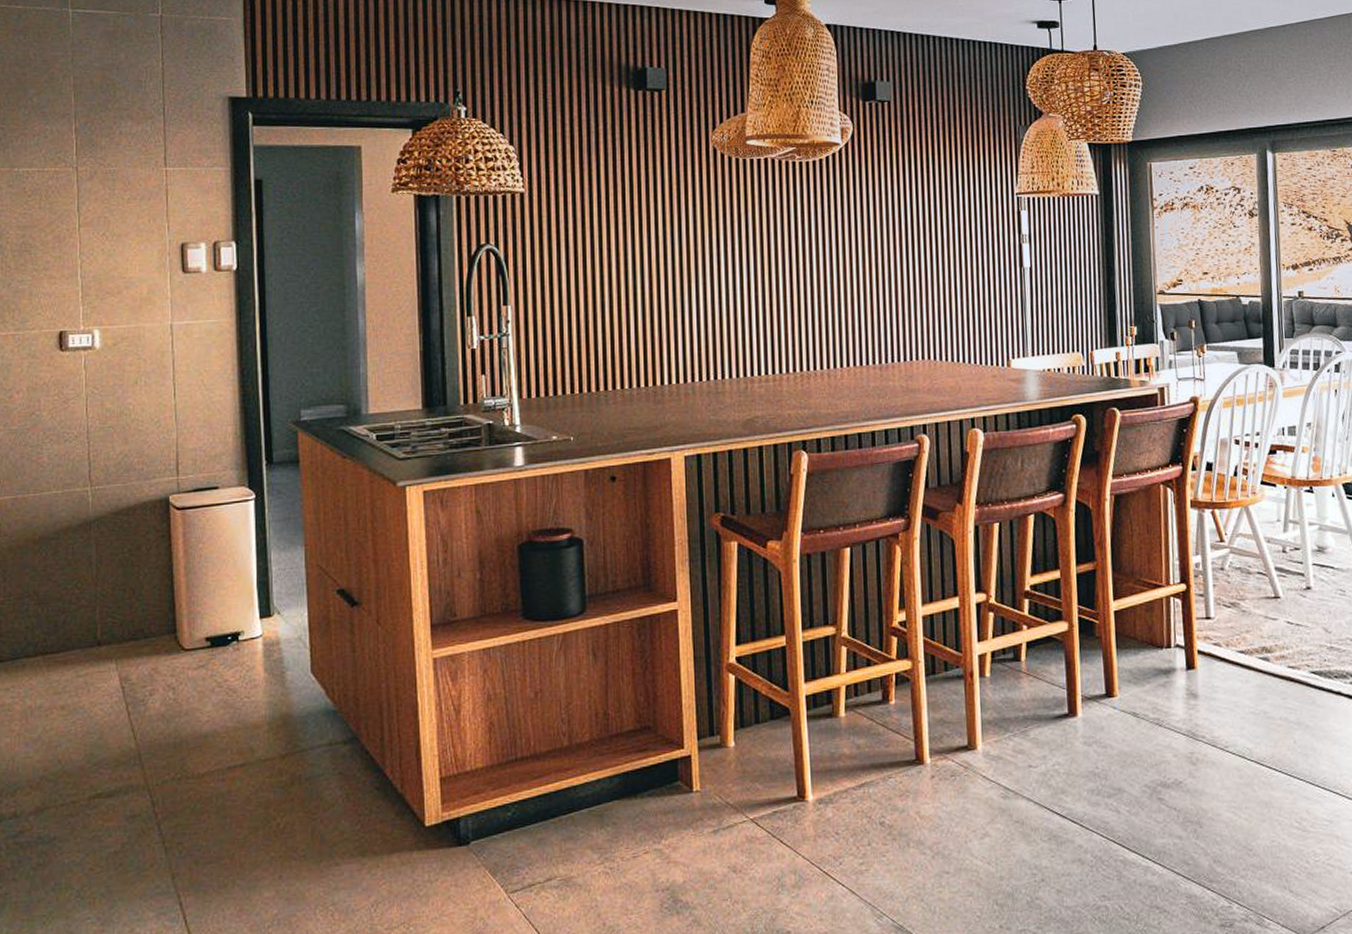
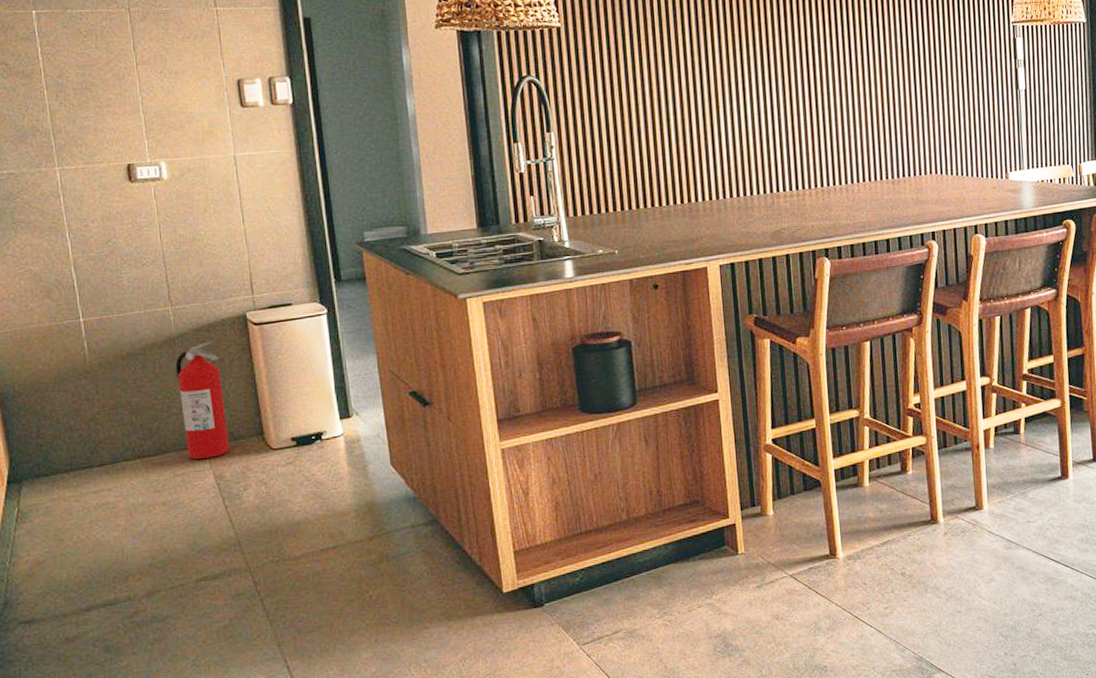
fire extinguisher: none [89,526,139,658] -> present [175,341,230,459]

